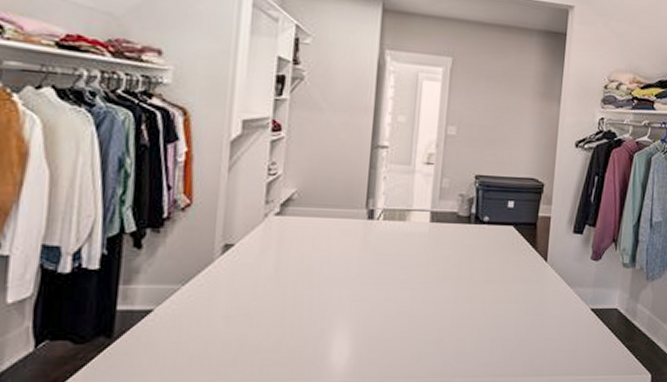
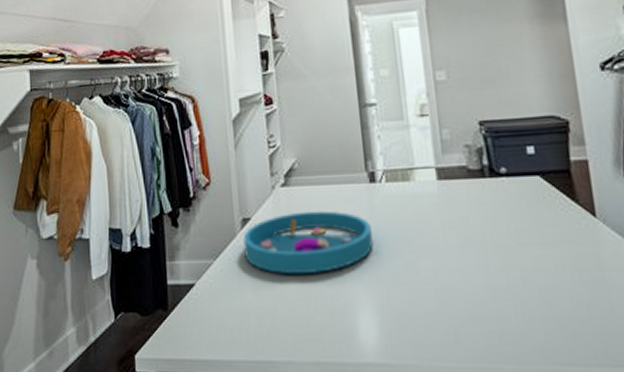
storage tray: none [220,241,361,302] -> present [243,210,373,275]

